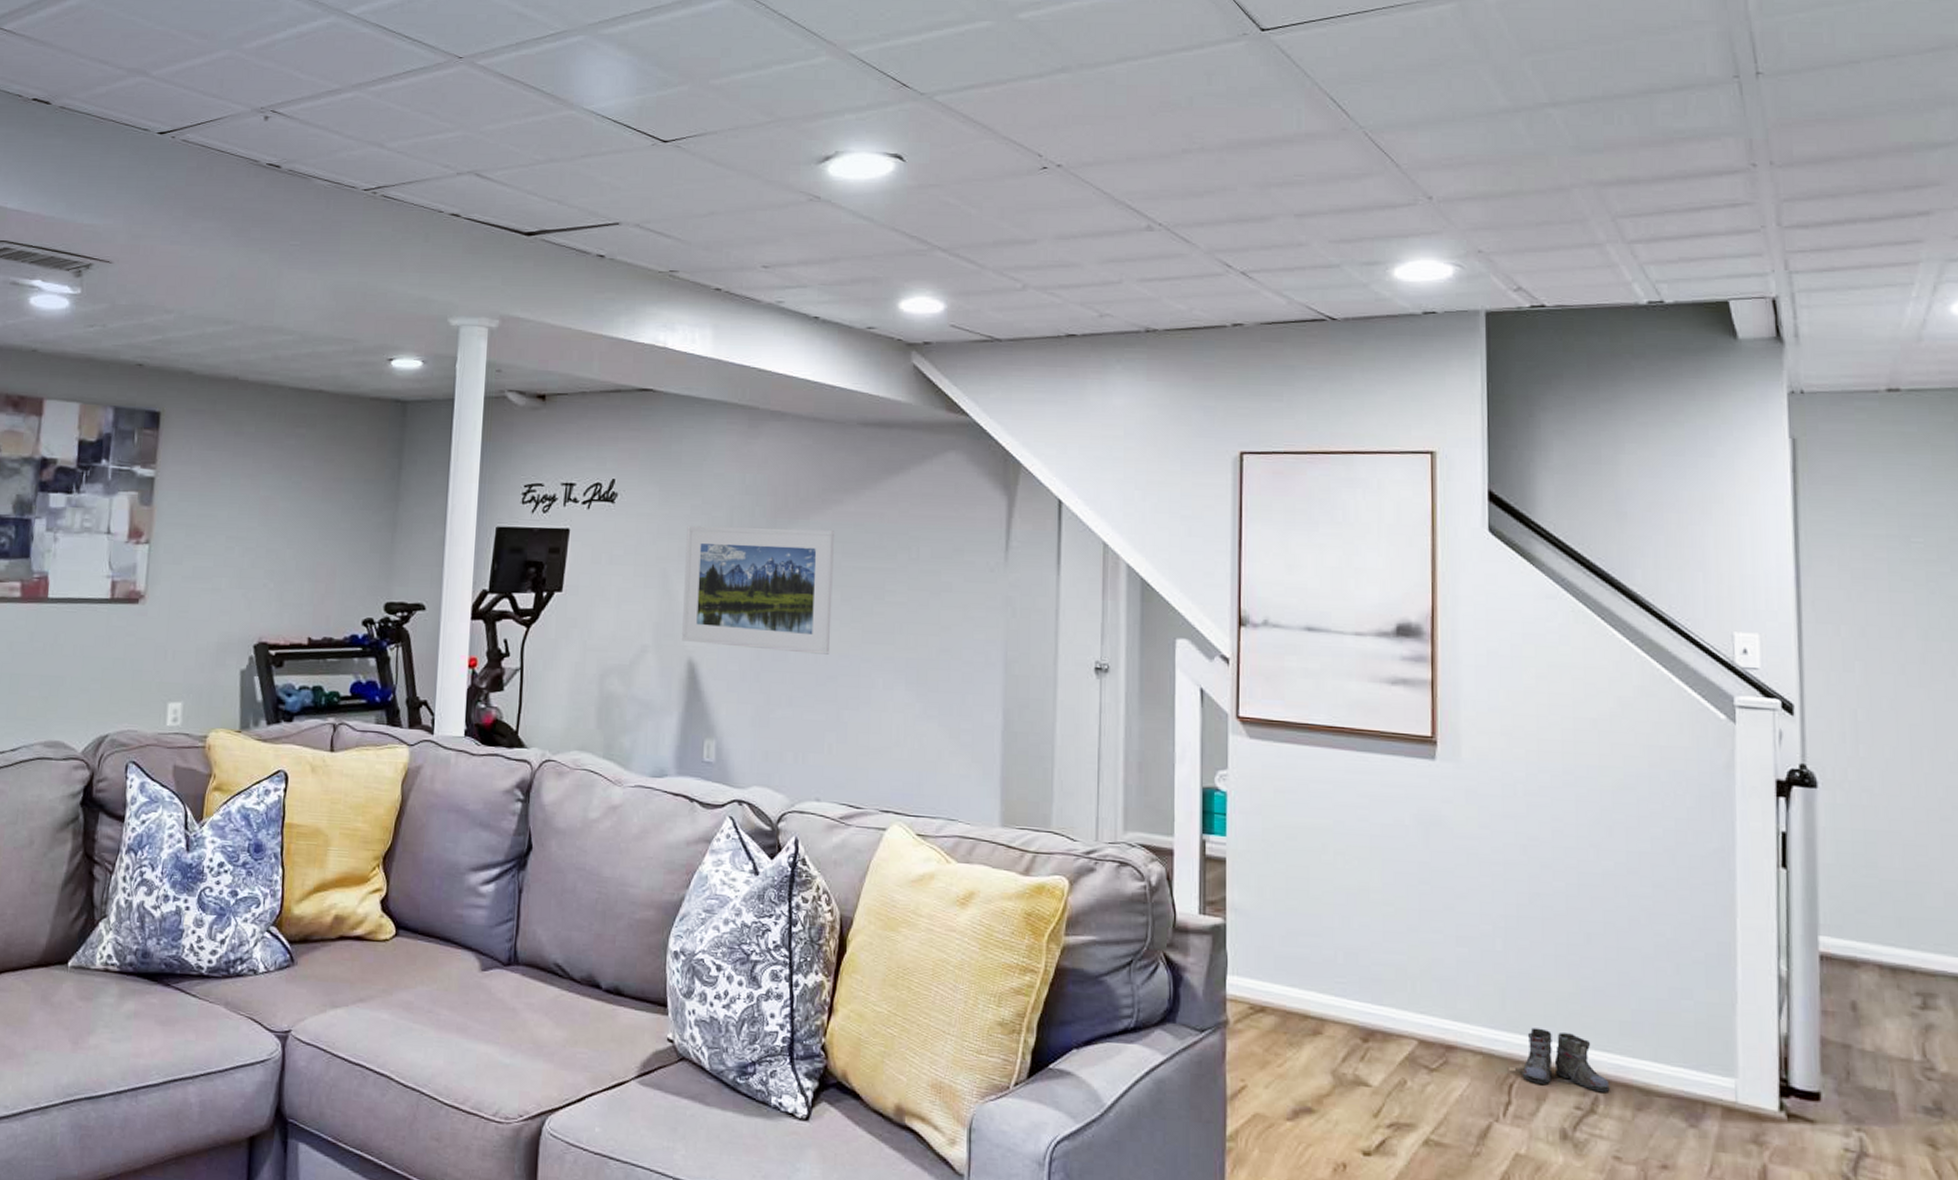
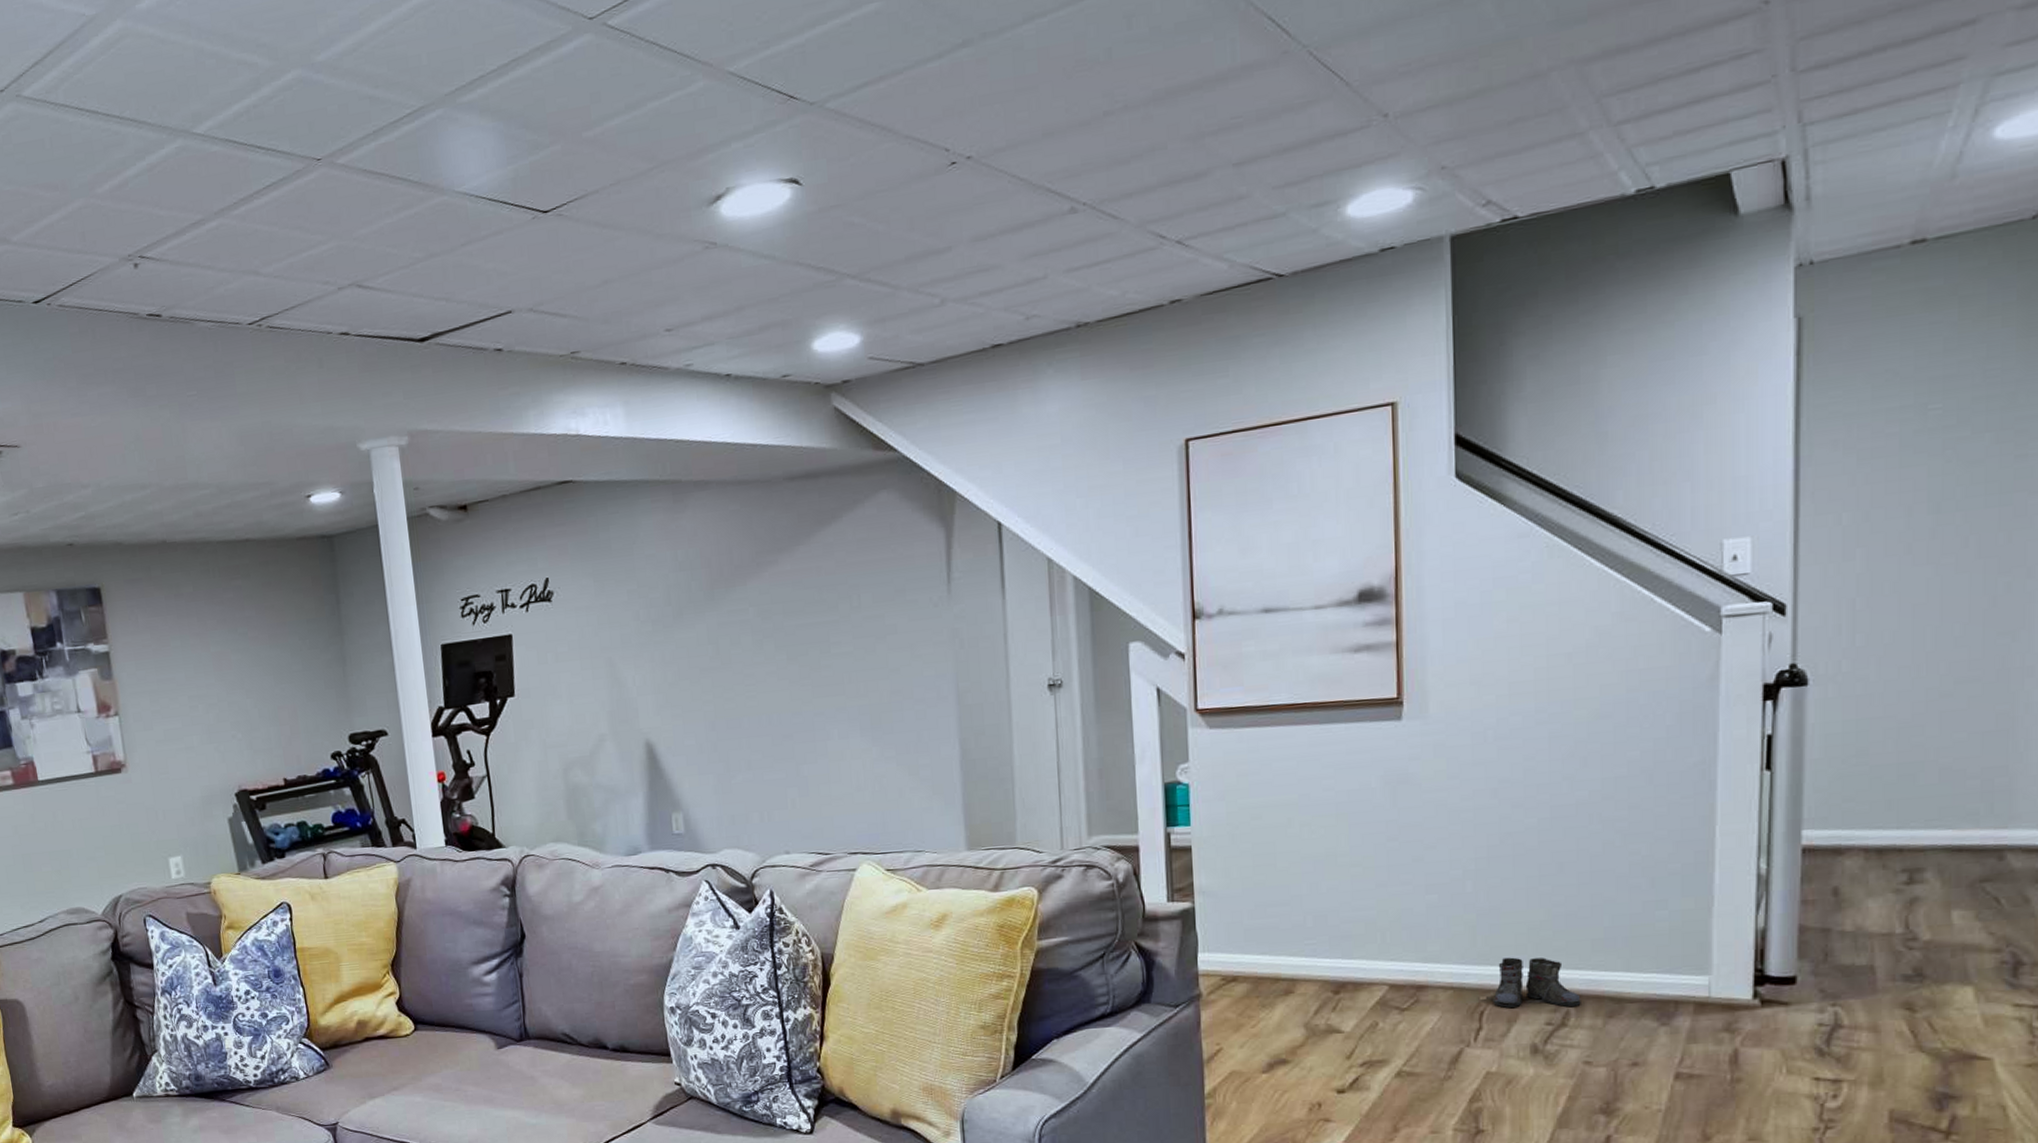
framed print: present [682,525,834,655] -> none [626,591,783,725]

